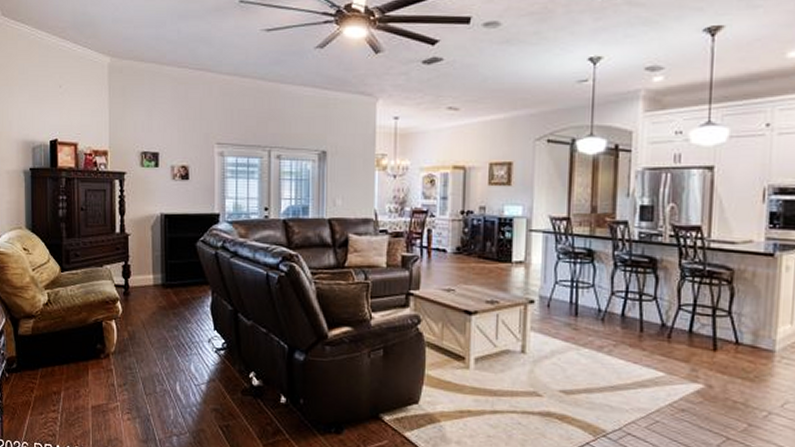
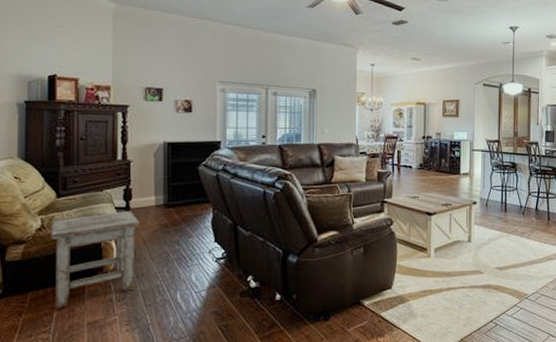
stool: none [56,289,138,388] -> present [51,211,139,308]

